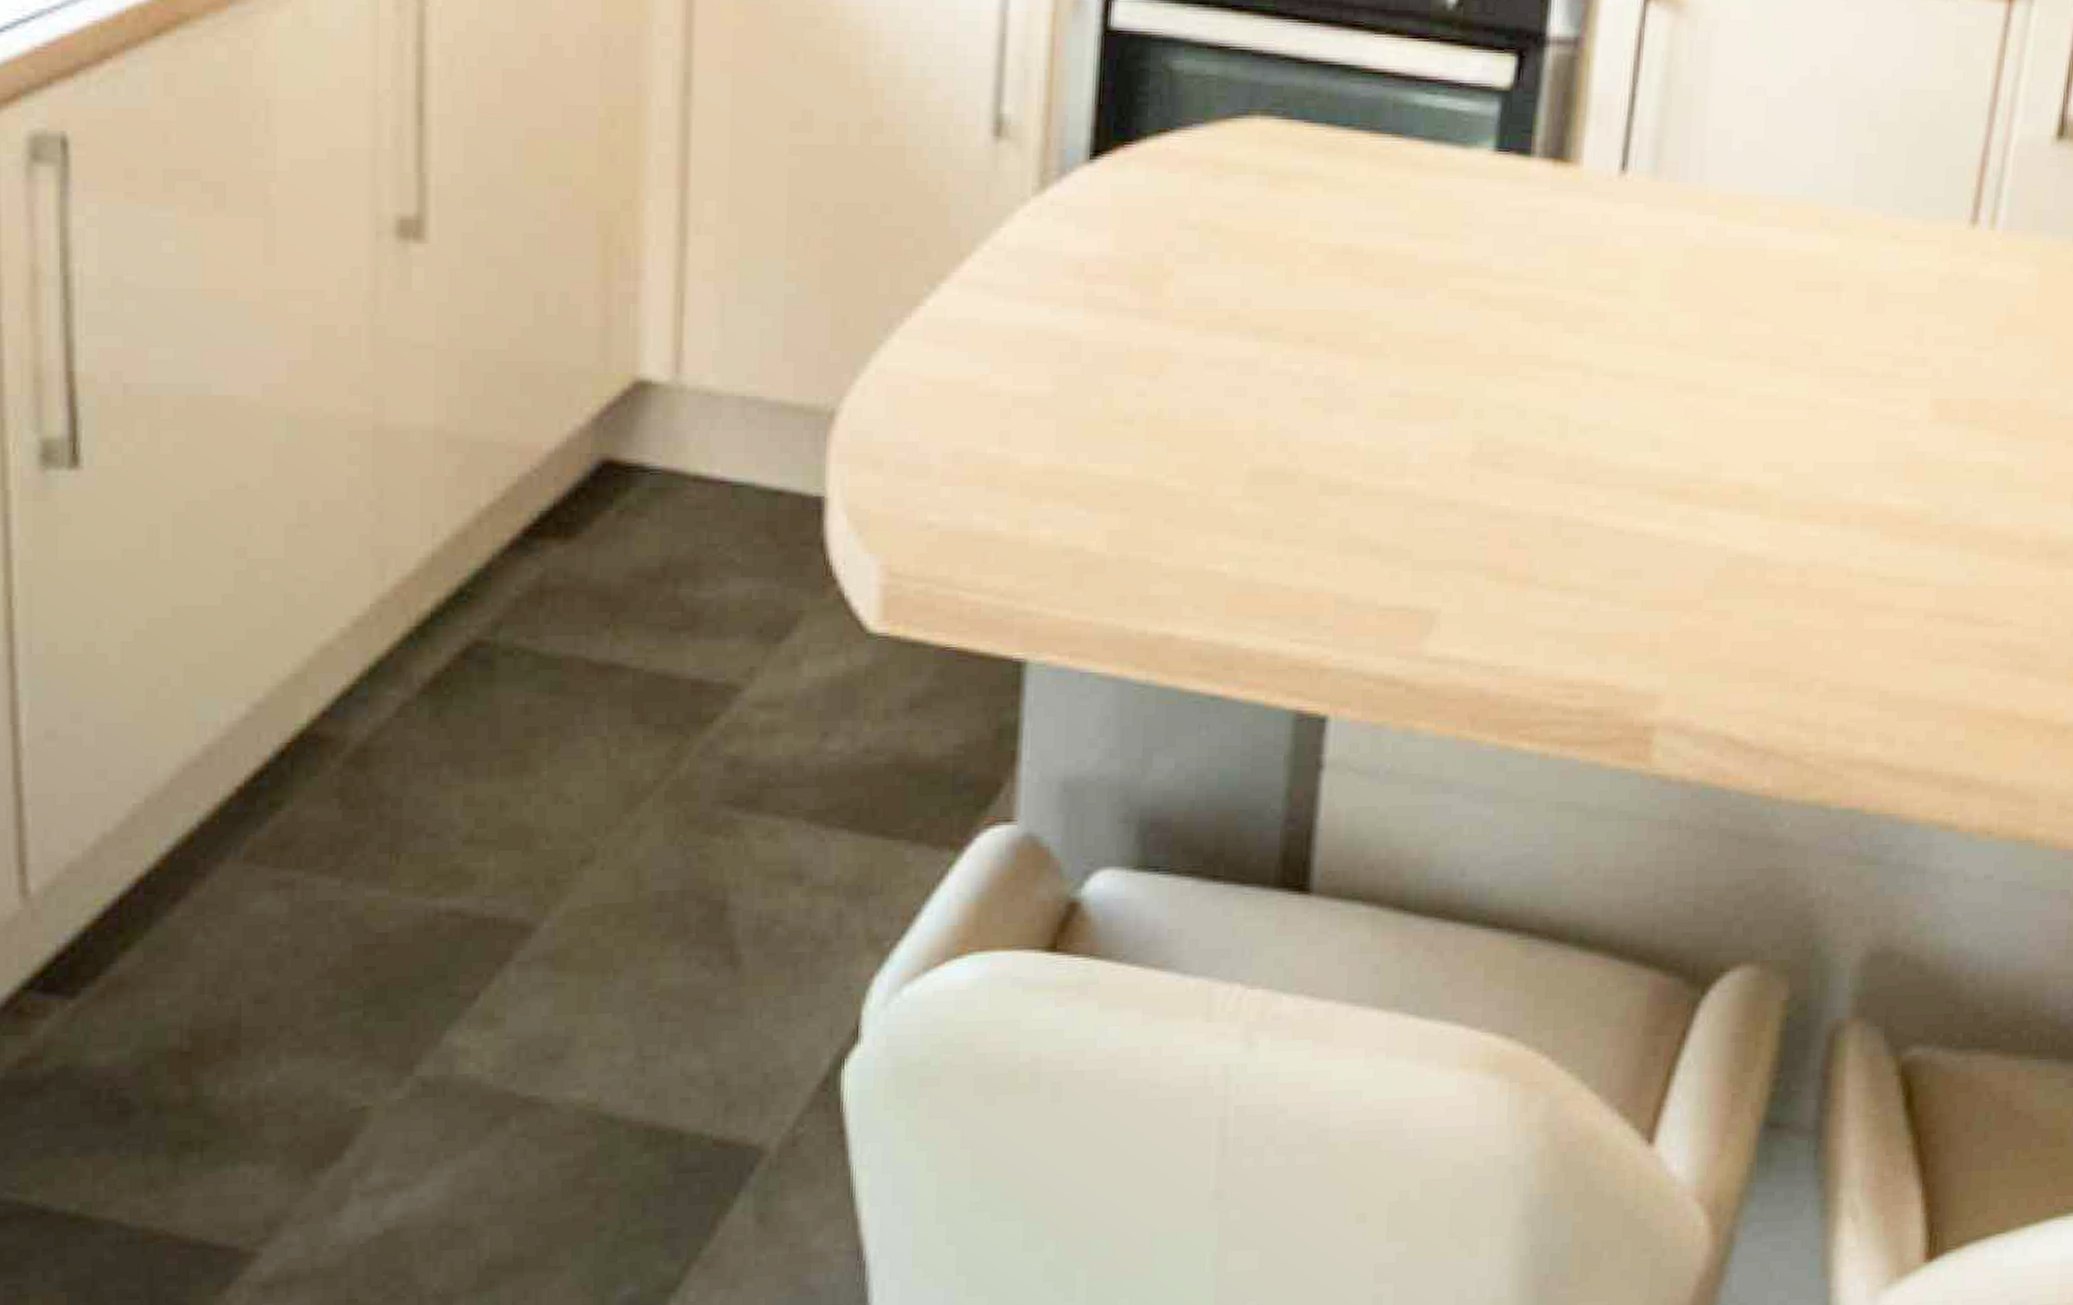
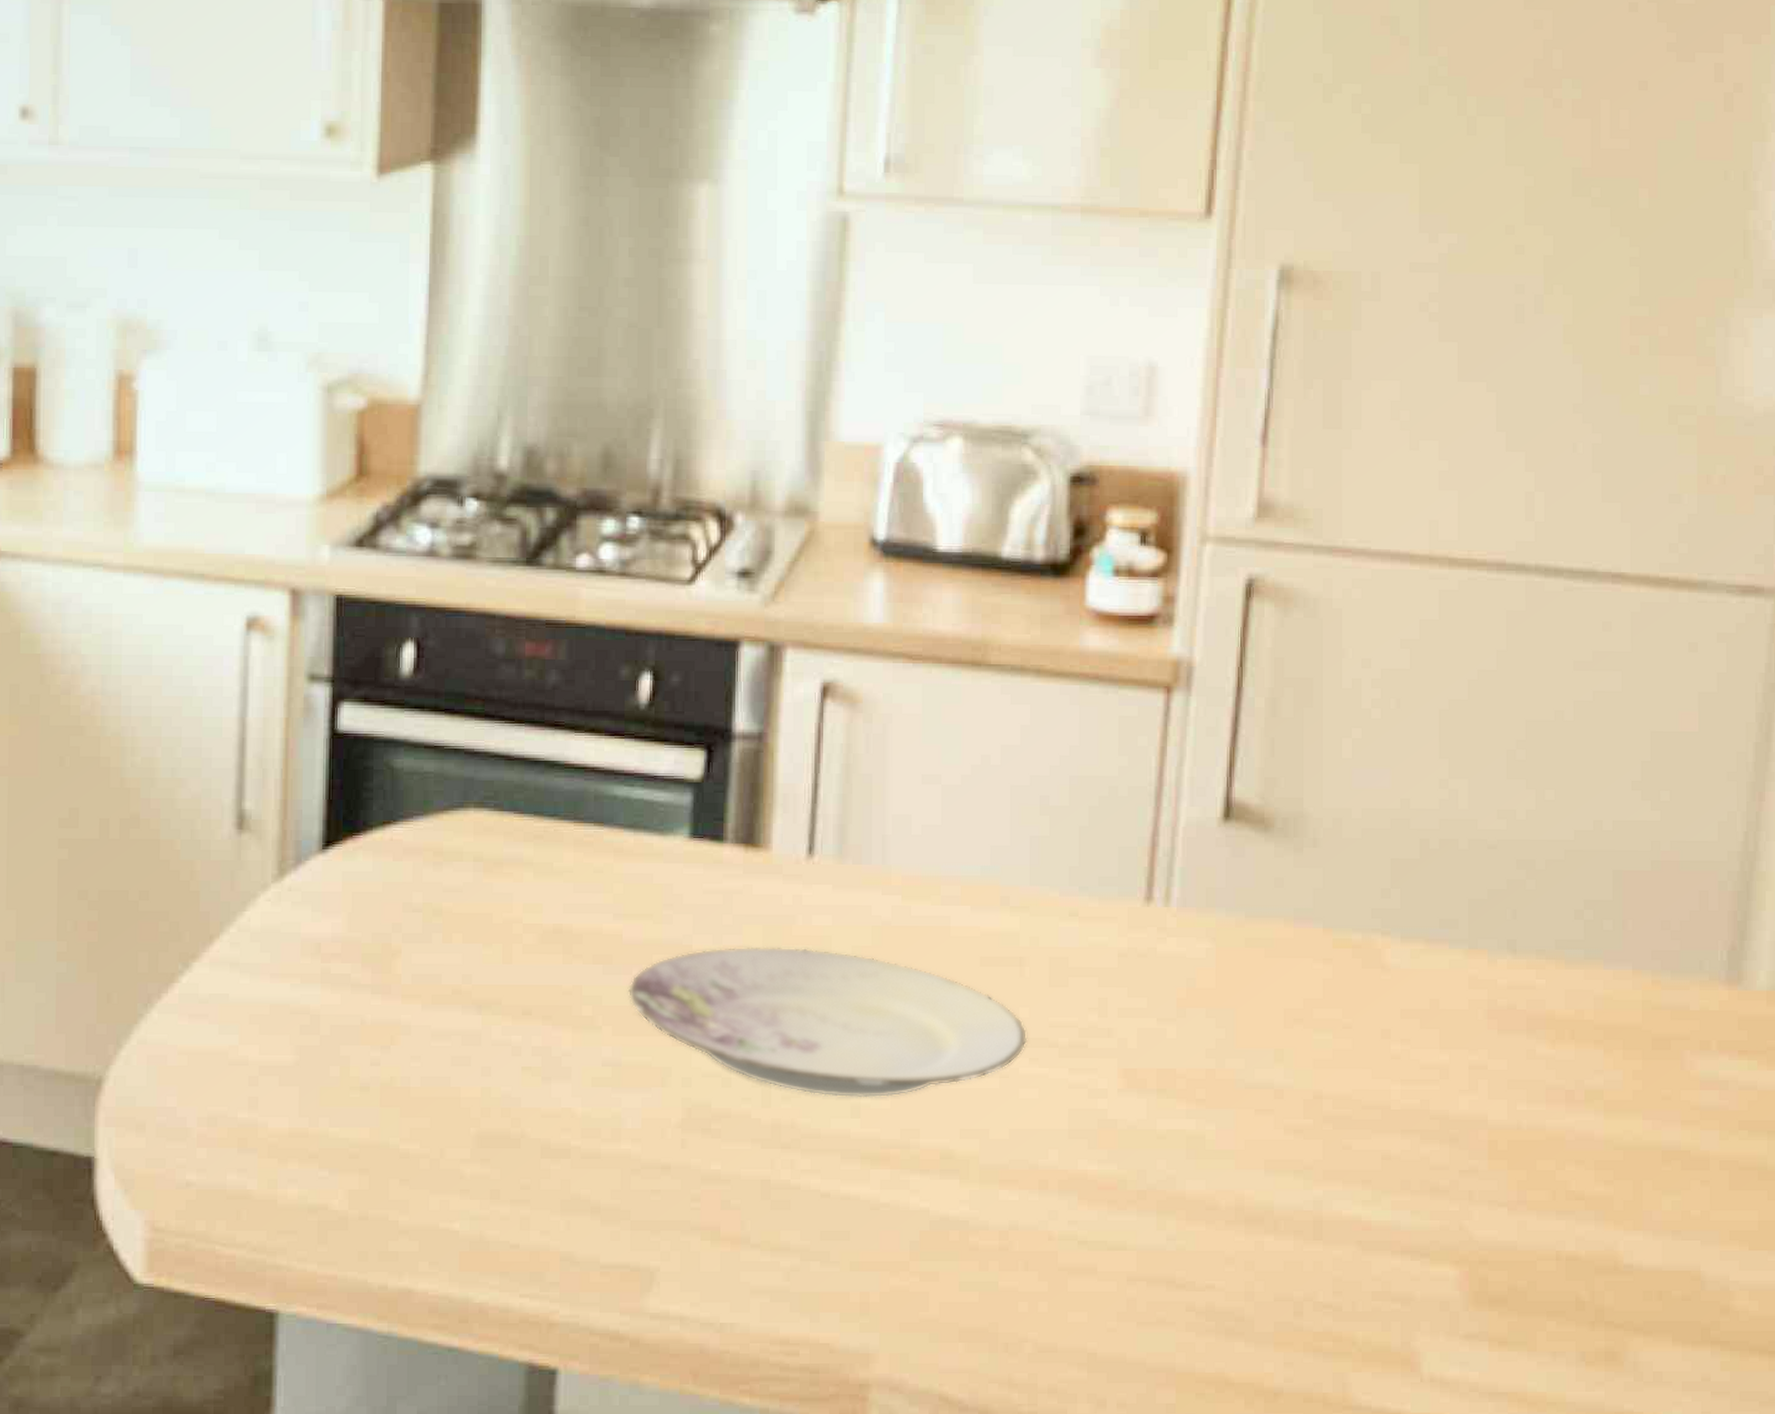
plate: none [1420,269,1840,430] -> present [627,946,1028,1098]

